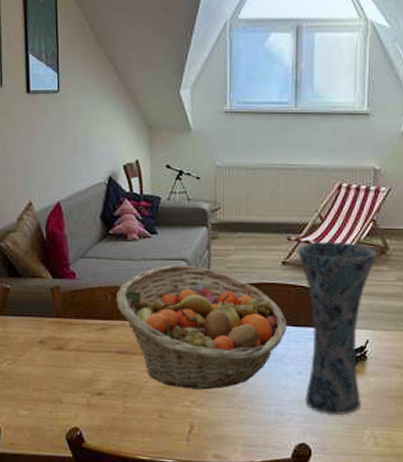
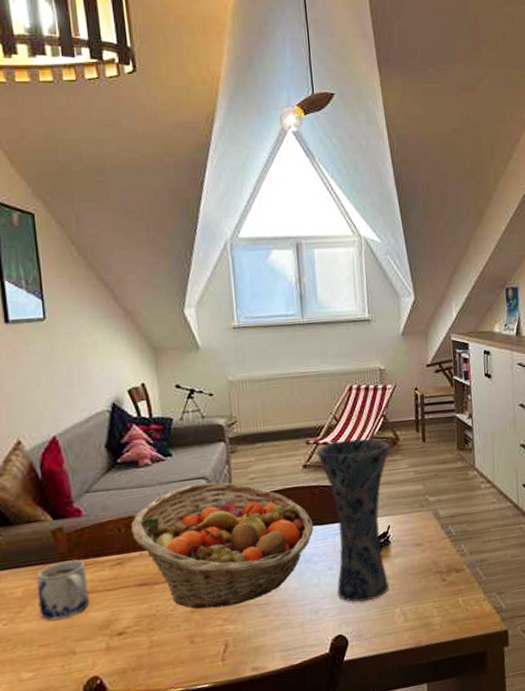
mug: none [35,317,77,369] -> present [37,559,90,621]

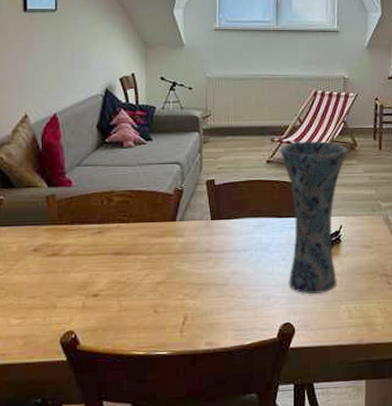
mug: present [37,559,90,621] -> none [29,224,72,276]
fruit basket: present [131,482,314,609] -> none [112,167,272,283]

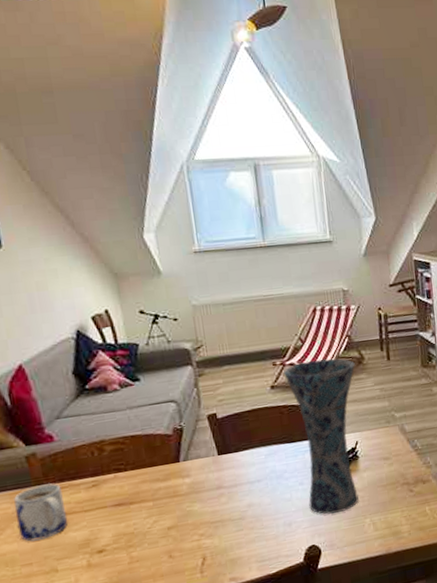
mug: none [29,224,72,276] -> present [14,483,68,542]

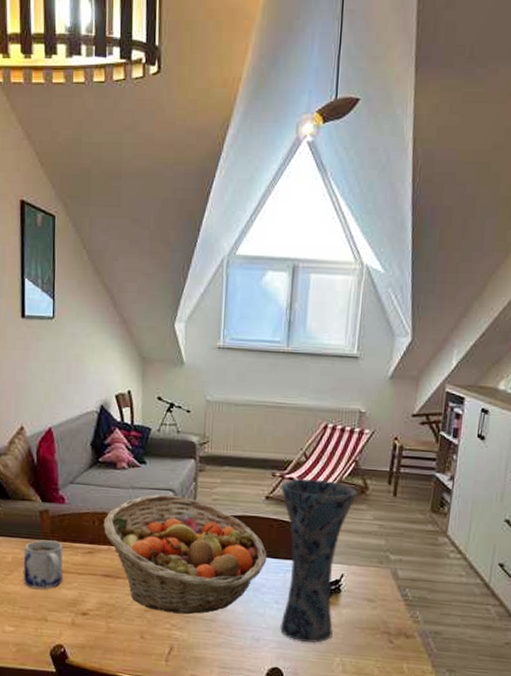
fruit basket: none [103,404,284,526] -> present [104,494,267,615]

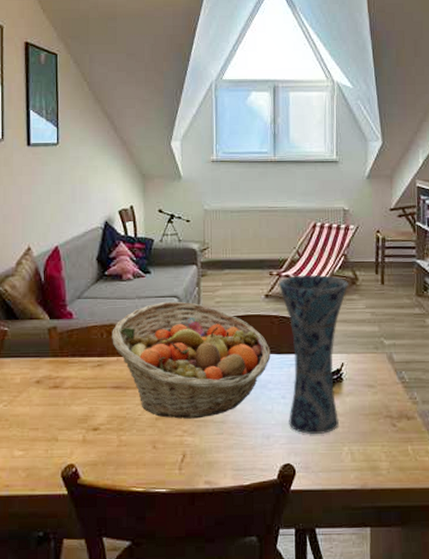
mug: present [23,539,64,589] -> none [32,357,73,408]

